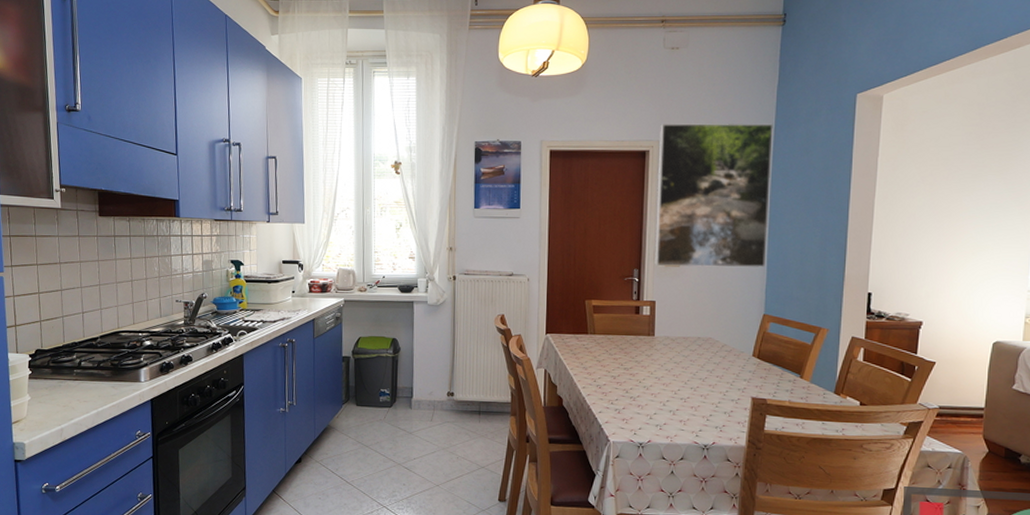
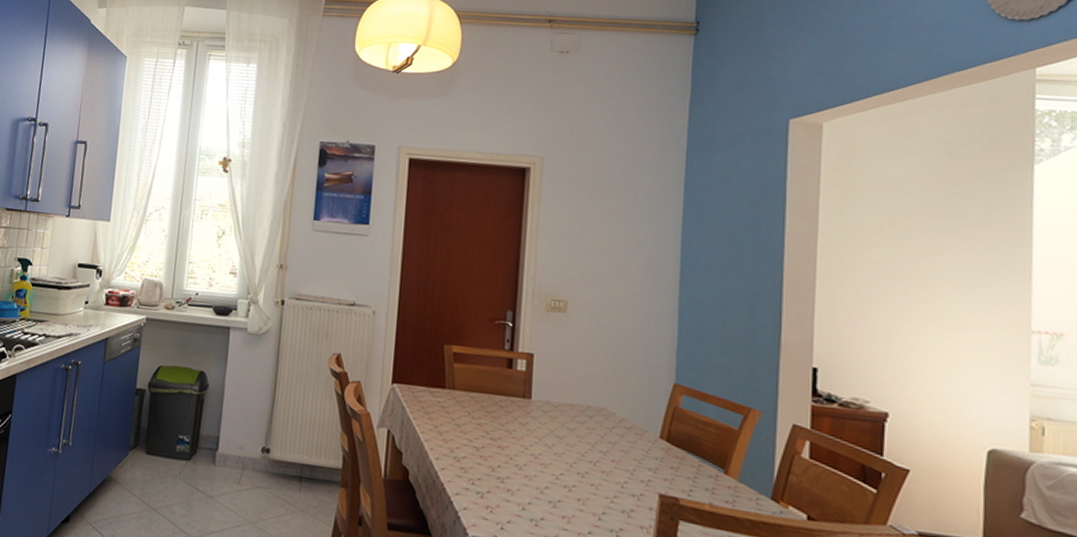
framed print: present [654,123,773,267] -> none [533,138,685,323]

